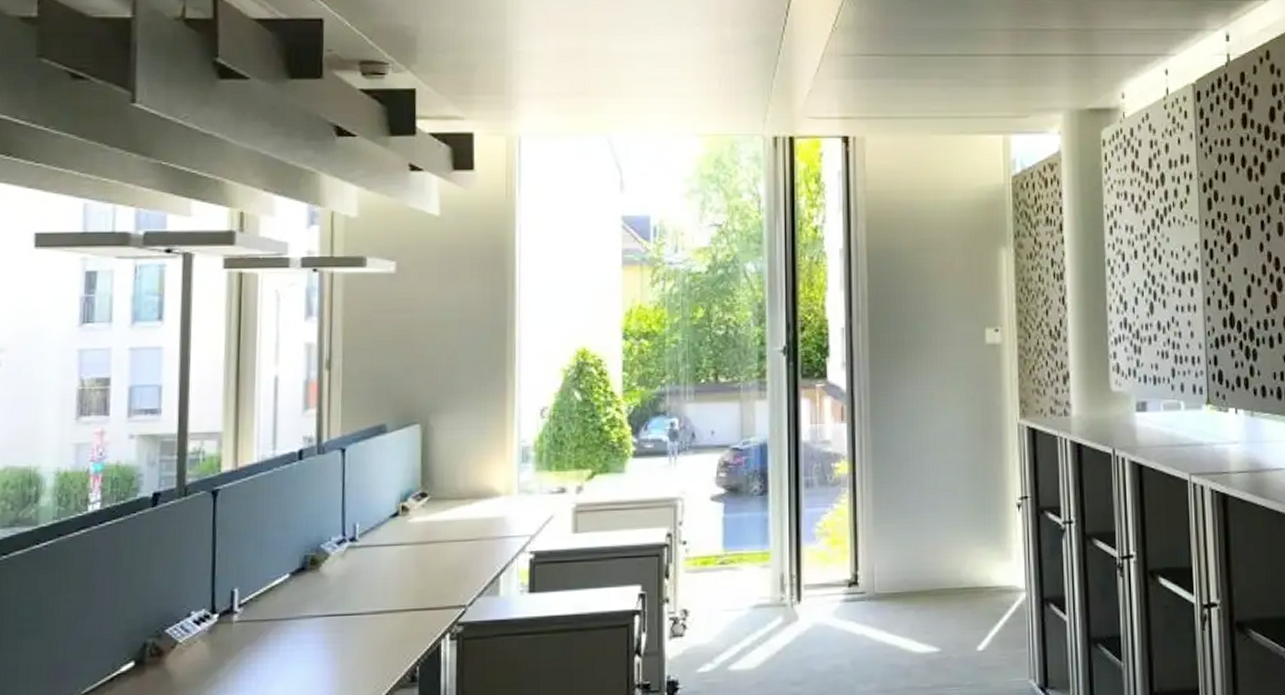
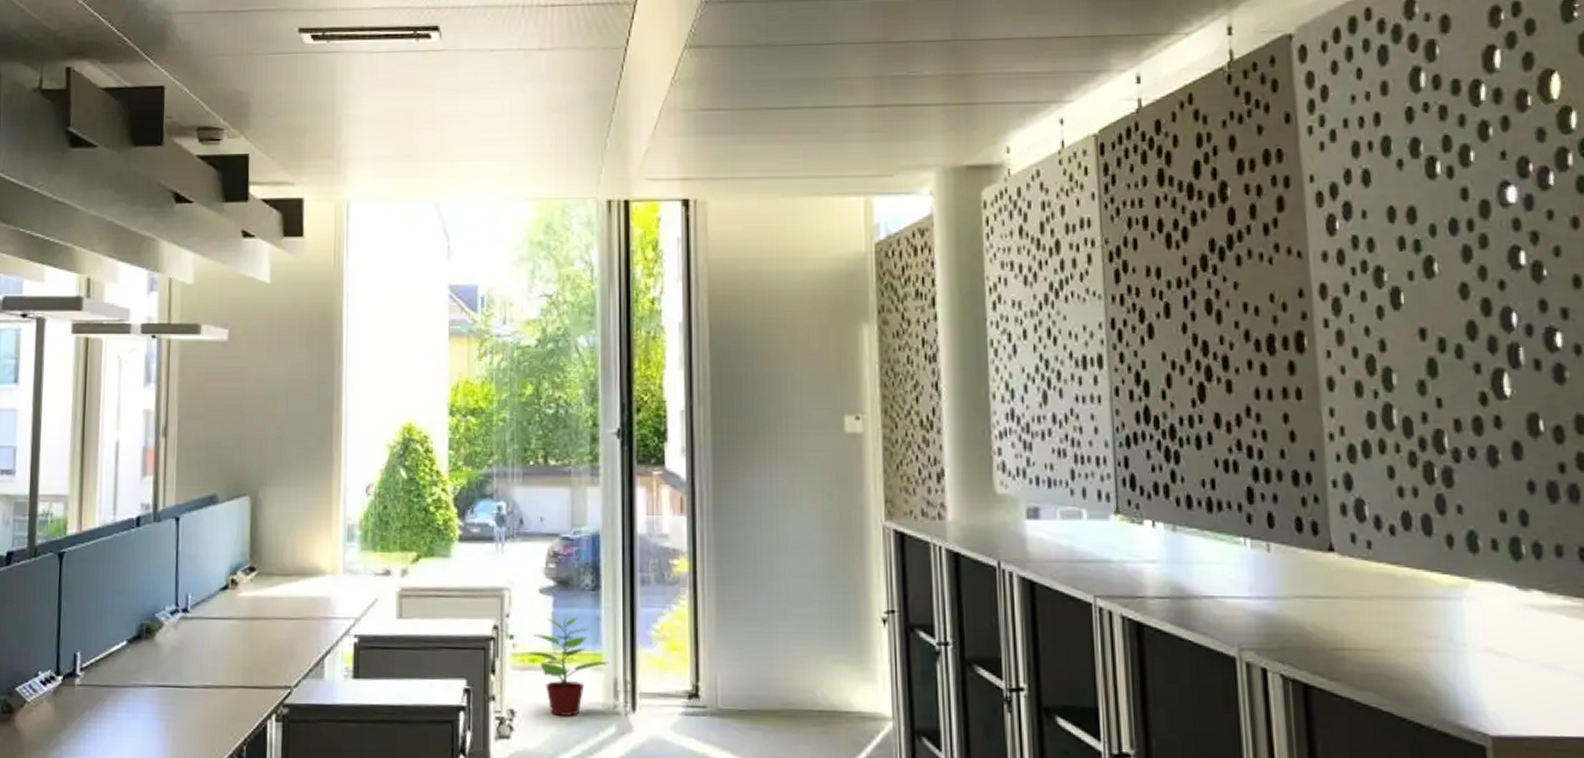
potted plant: none [700,520,776,612] -> present [528,616,609,716]

